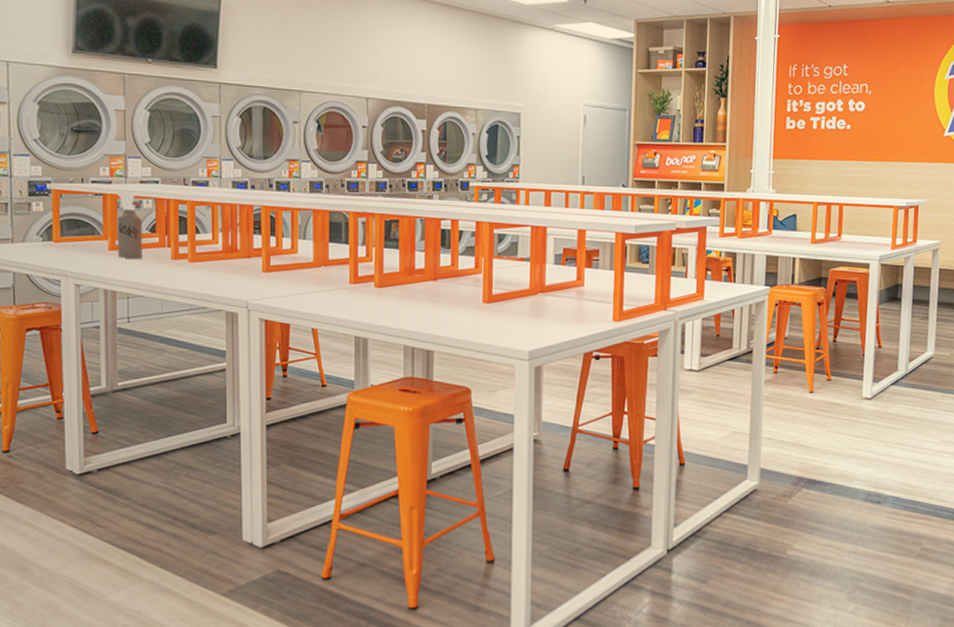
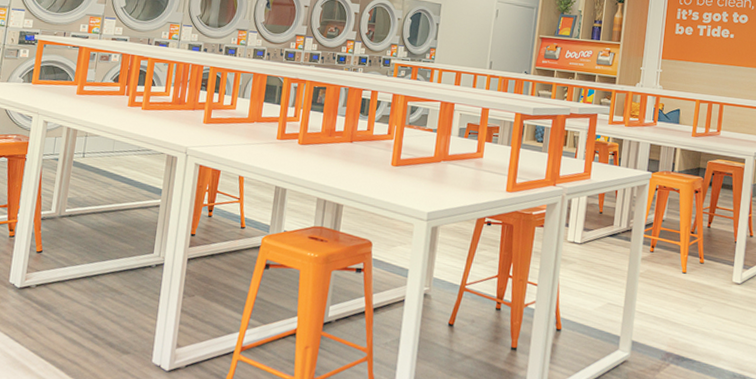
spray bottle: present [116,191,143,259] -> none [84,45,109,104]

